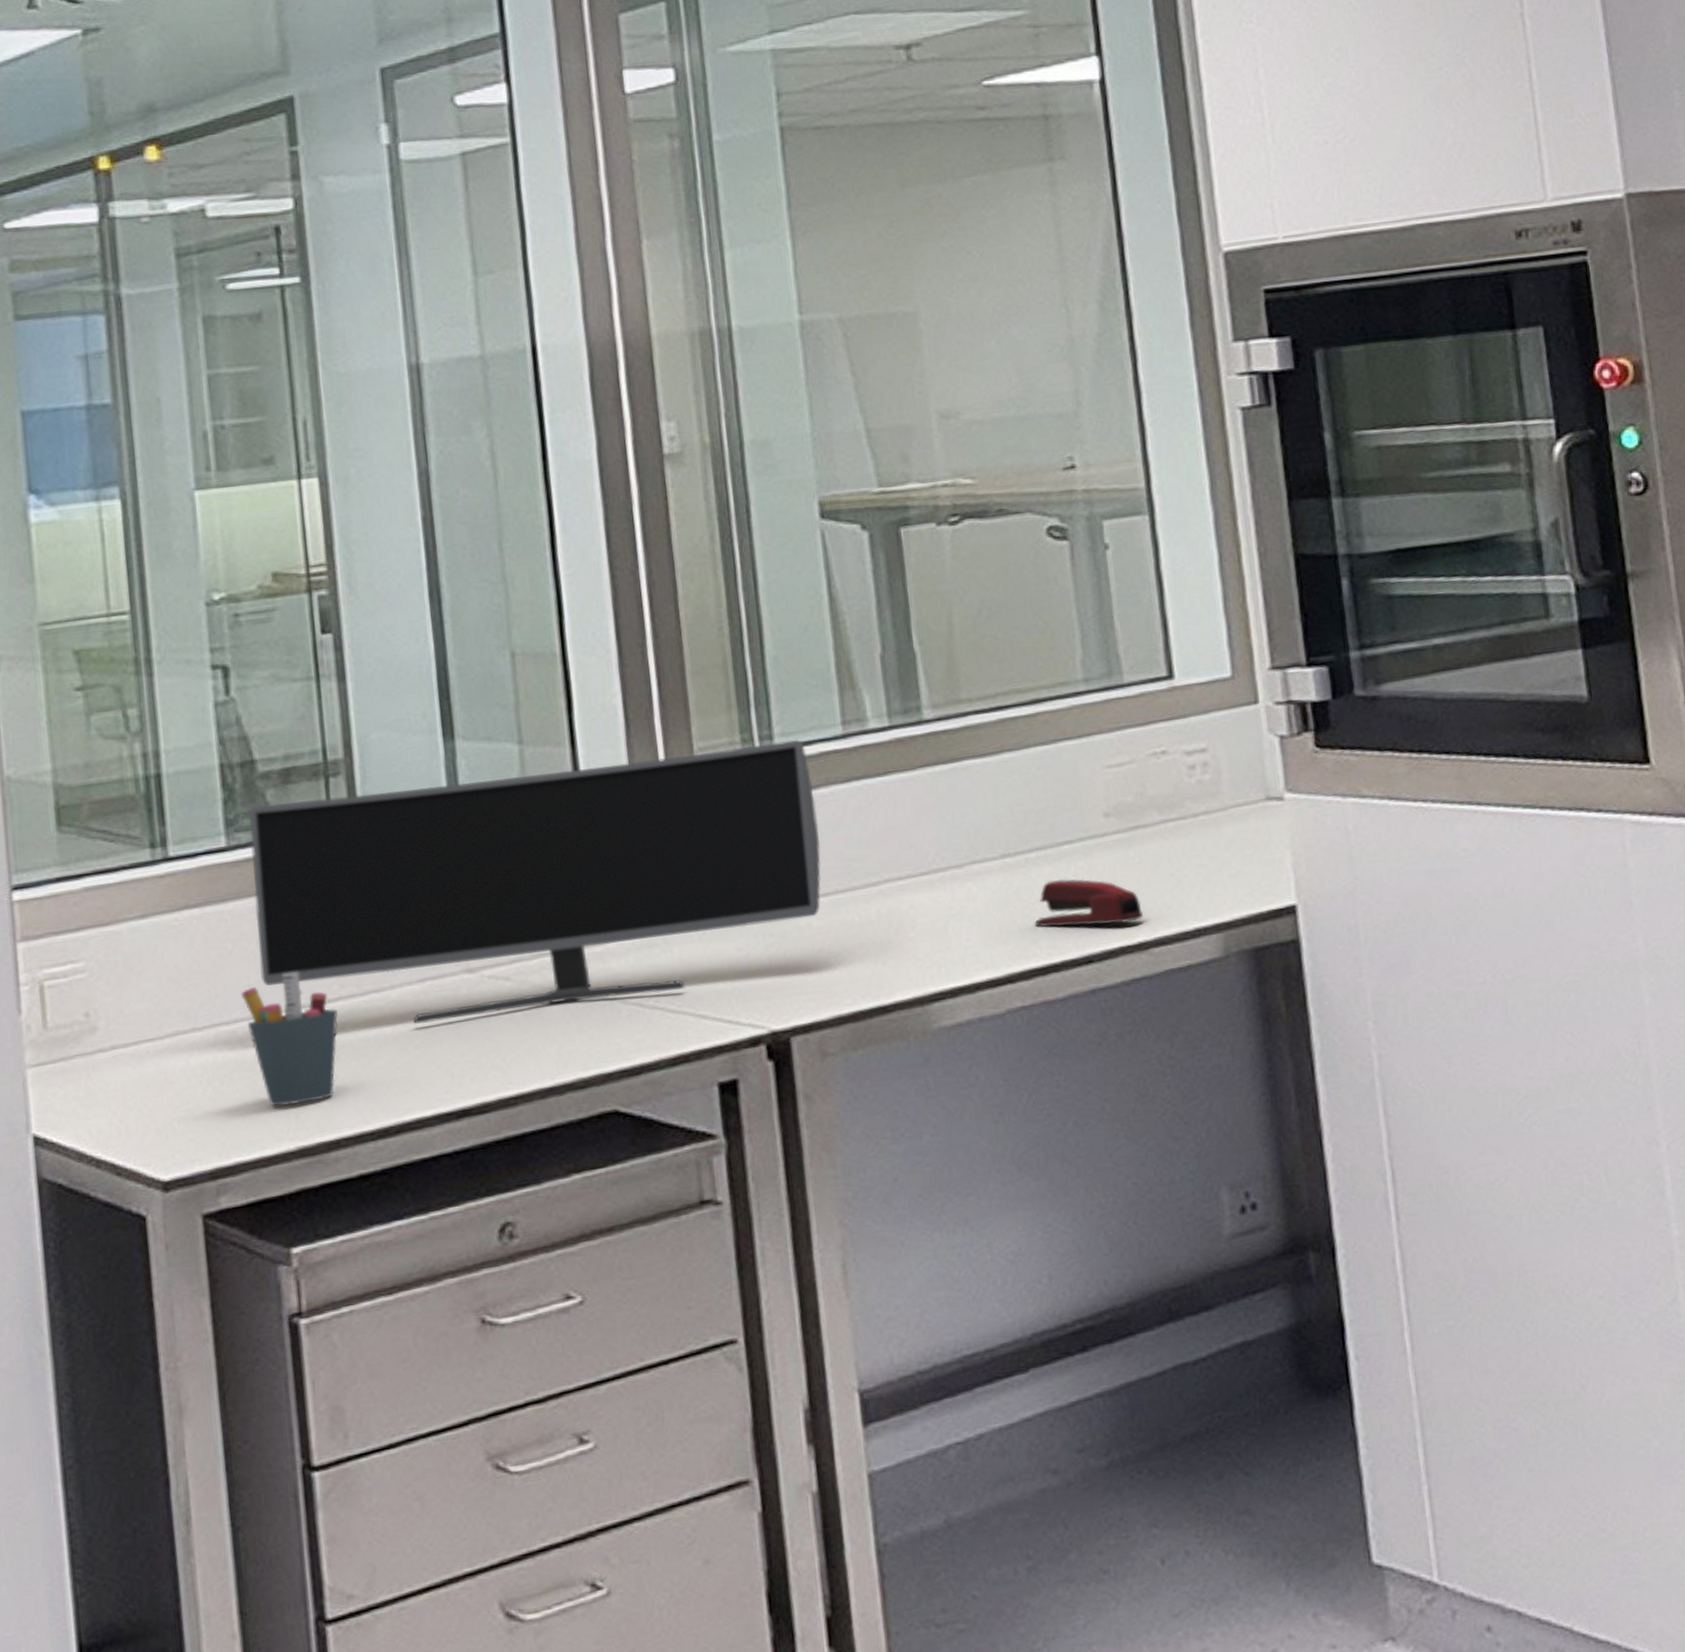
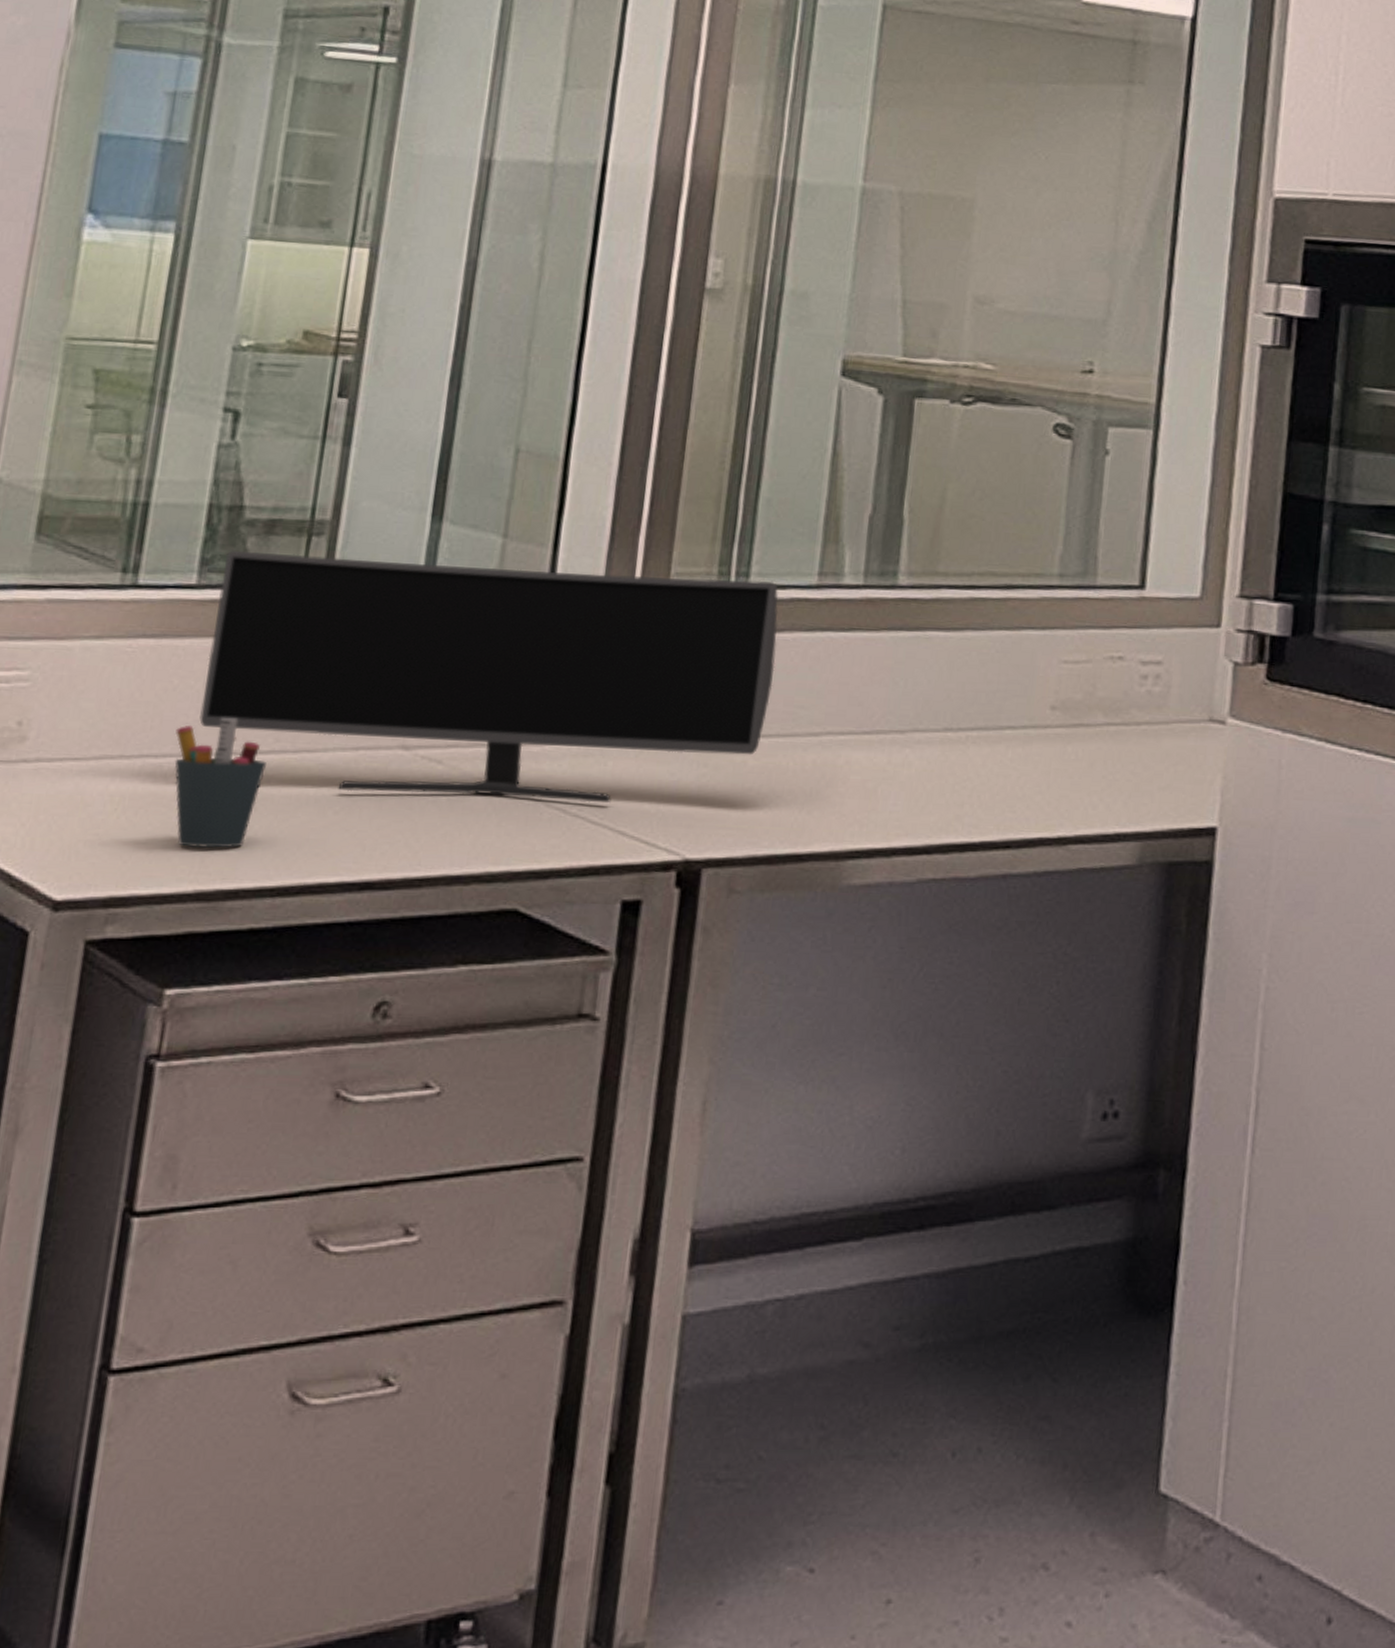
stapler: present [1034,878,1144,928] -> none [961,761,1069,816]

